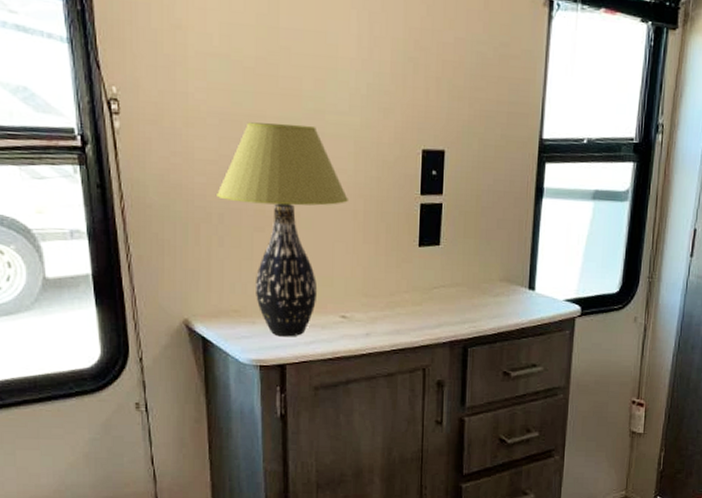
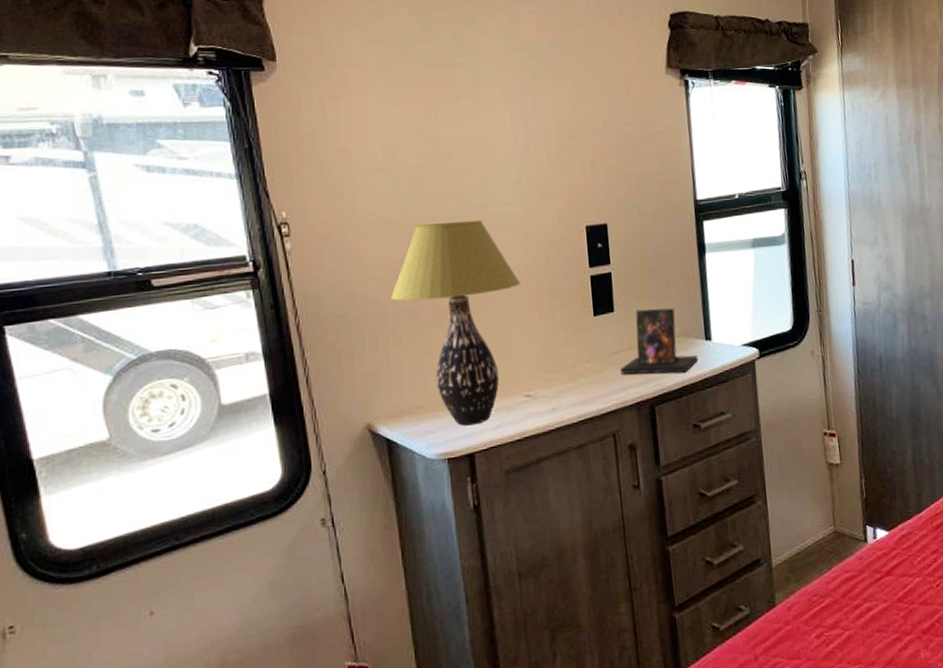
photo frame: none [439,247,519,319] -> present [620,308,698,374]

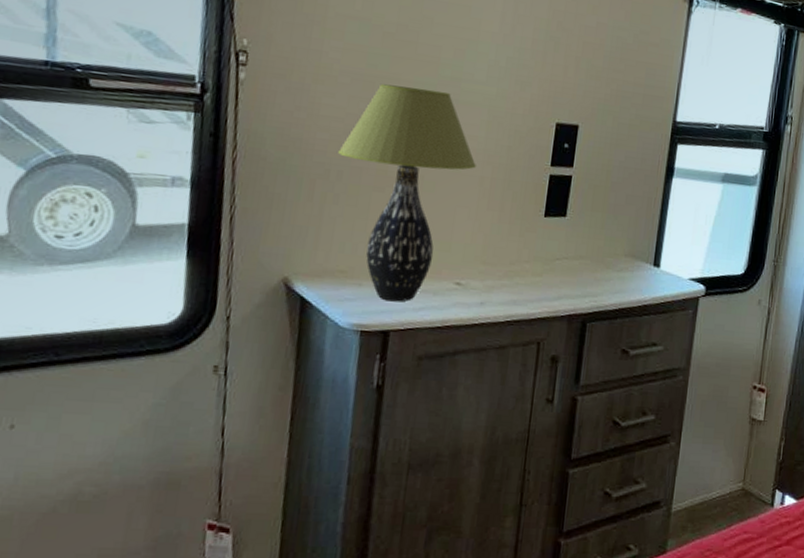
photo frame: present [620,308,698,374] -> none [559,220,642,295]

